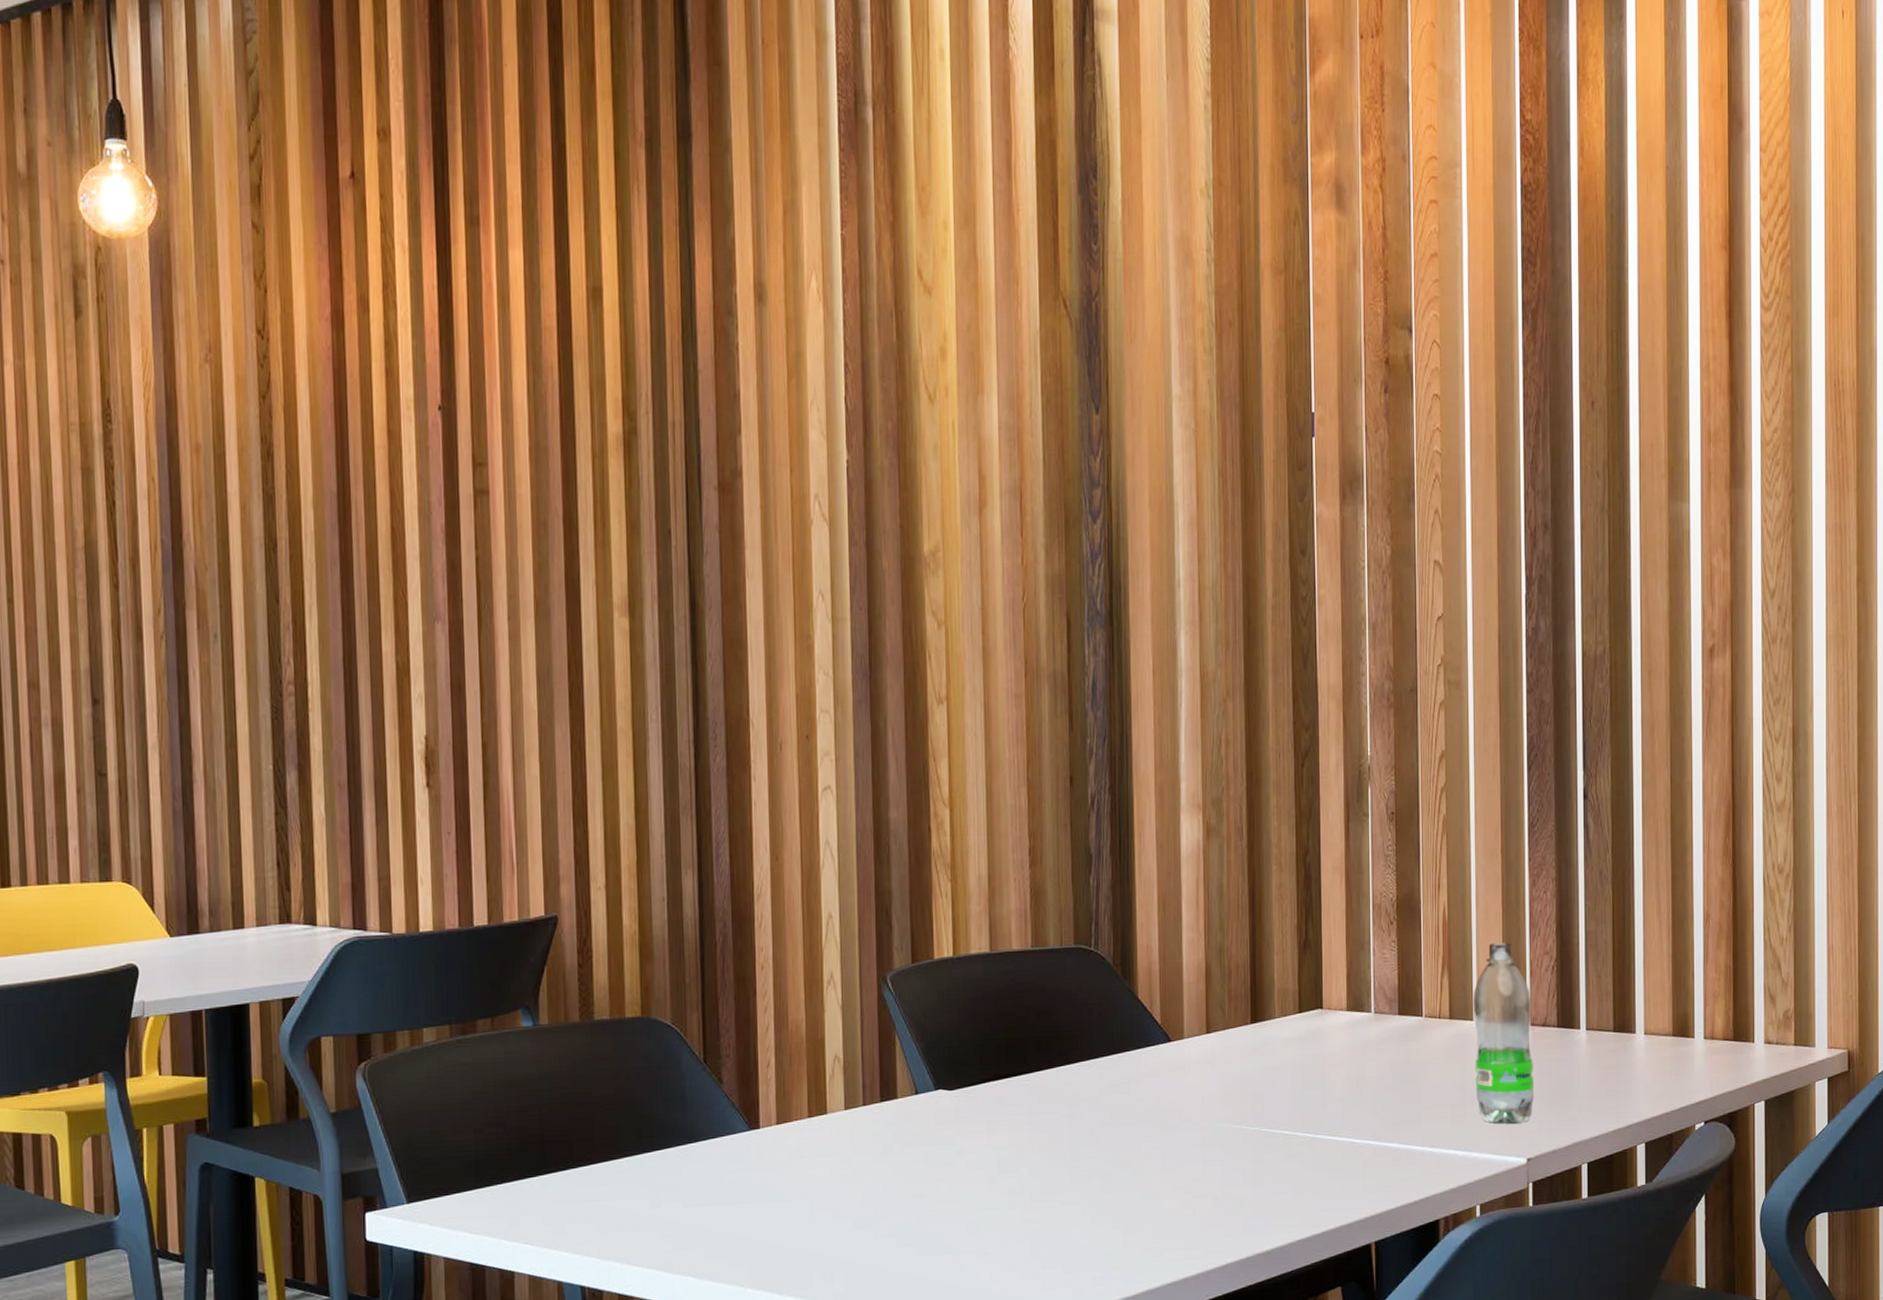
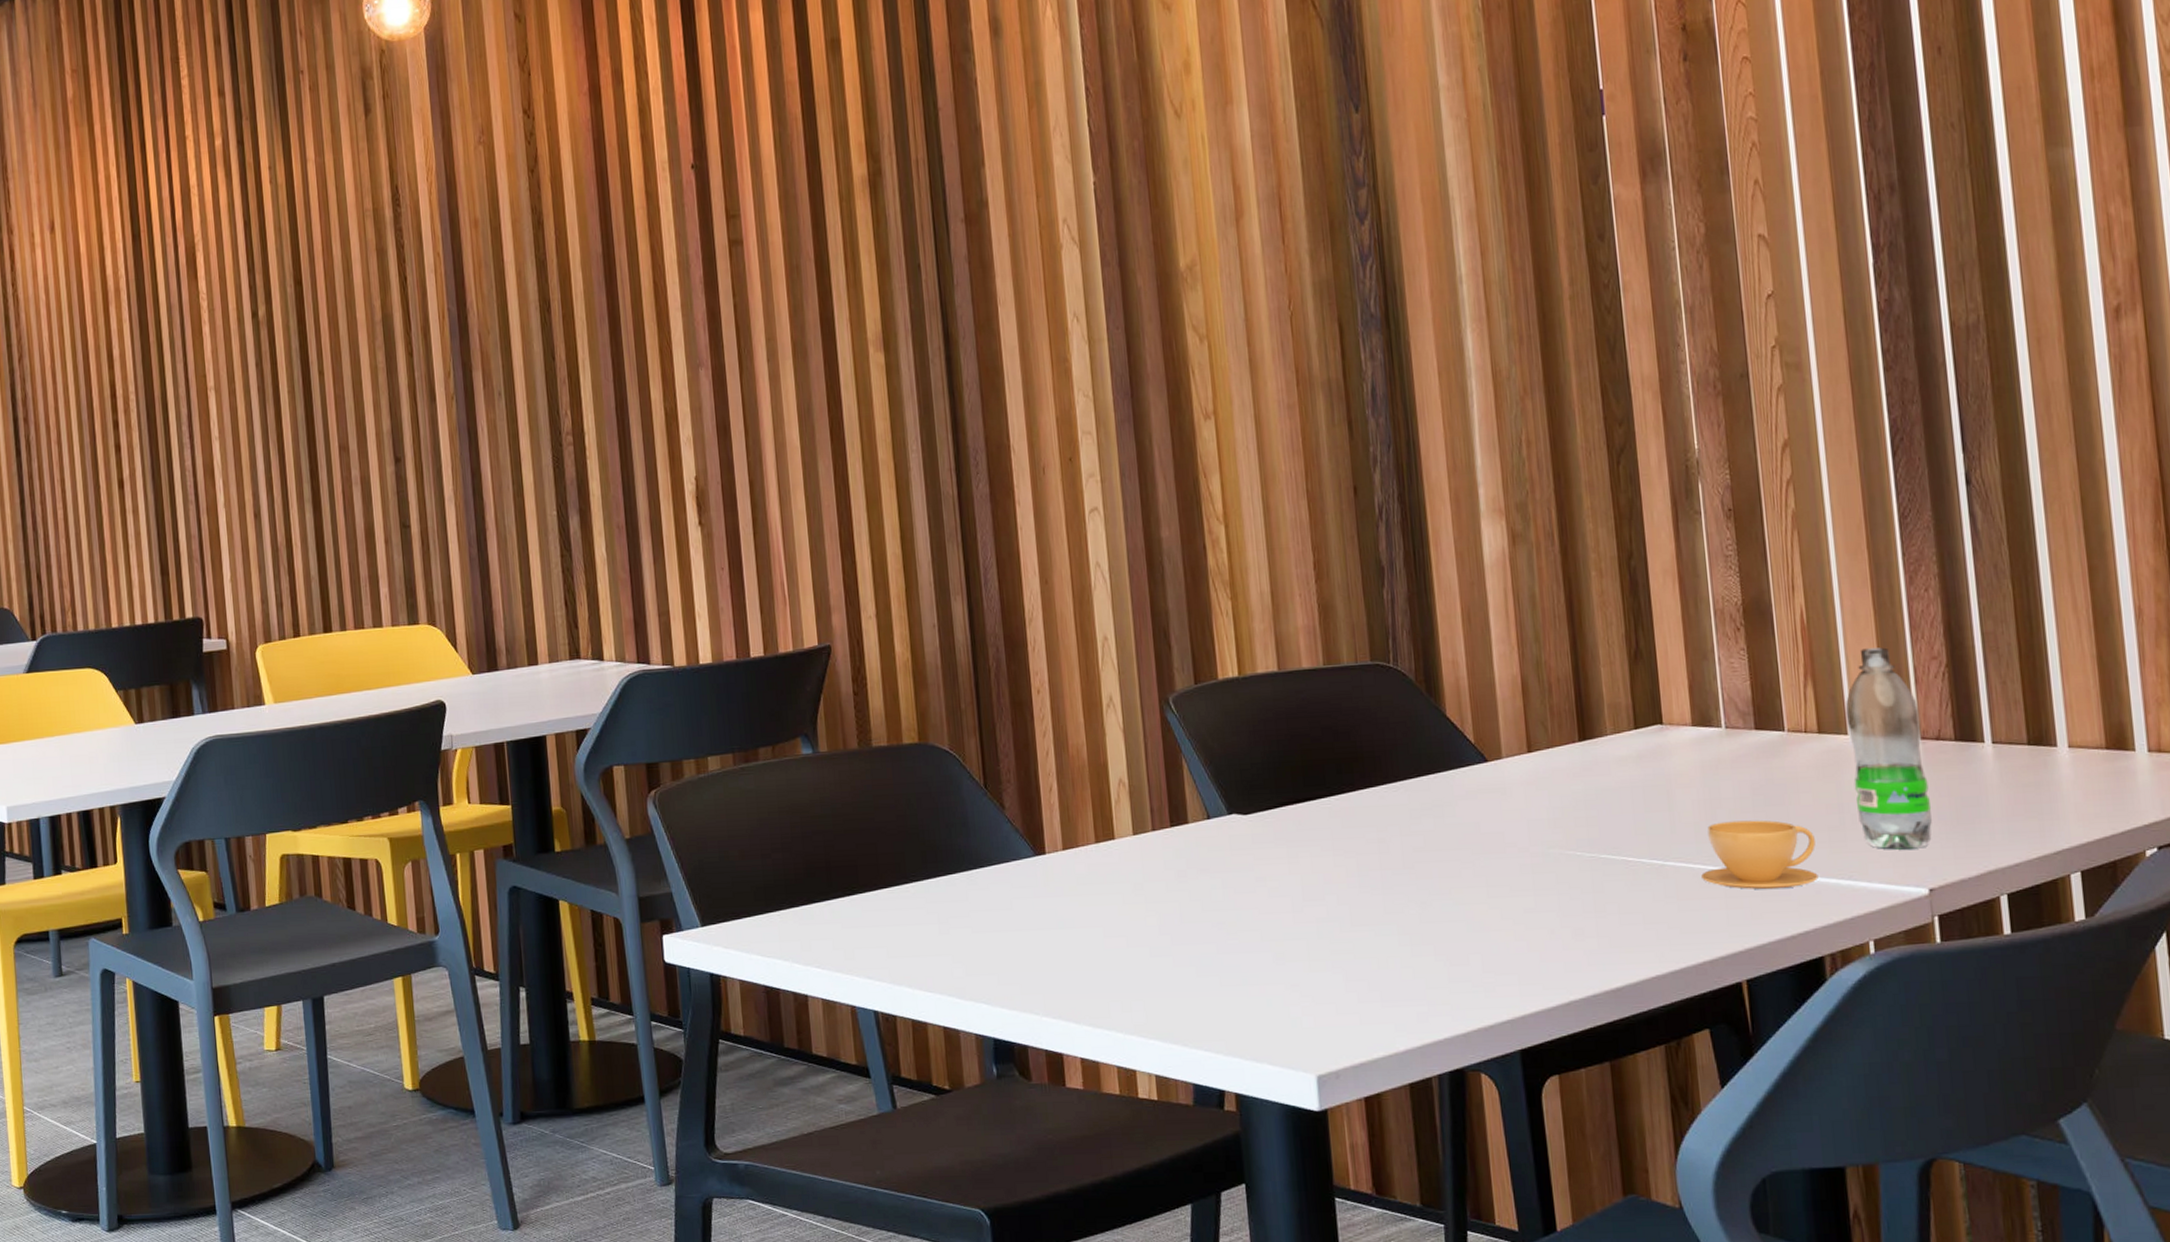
teacup: none [1345,1097,1440,1160] -> present [1701,820,1819,890]

